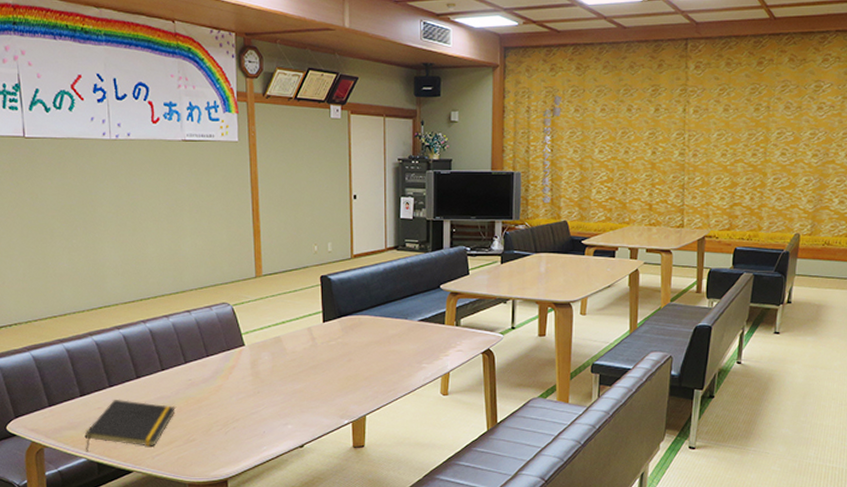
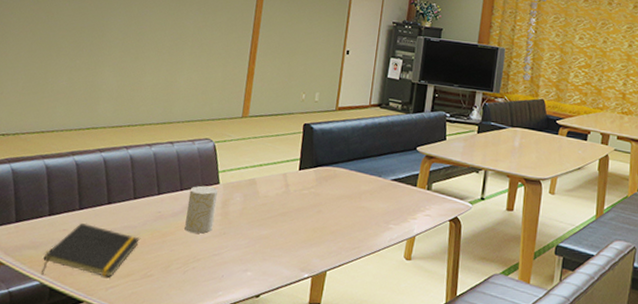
cup: none [216,349,246,395] -> present [184,185,218,234]

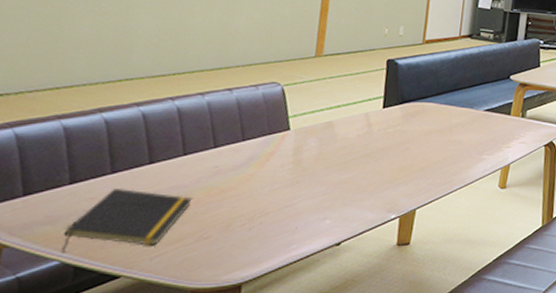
cup: present [184,185,218,234] -> none [248,133,288,185]

